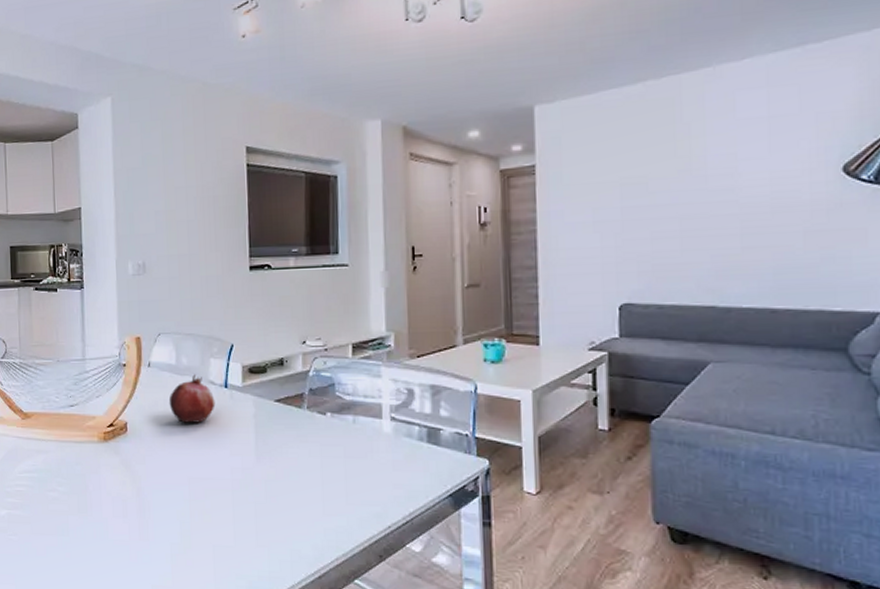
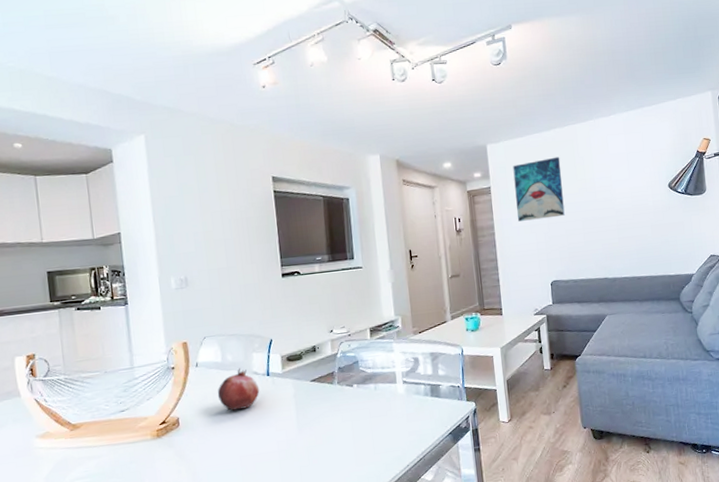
wall art: none [572,122,651,215] -> present [512,156,565,222]

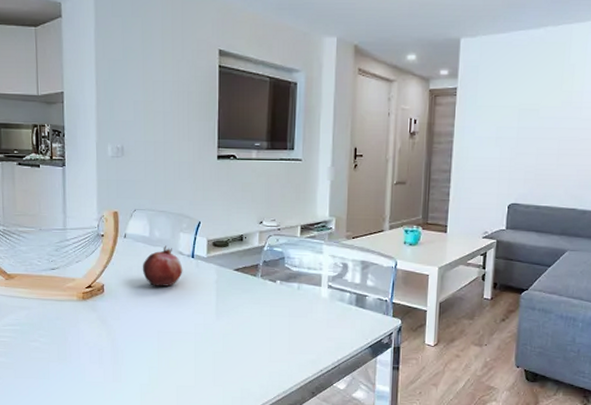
wall art: present [512,156,565,222] -> none [482,61,546,132]

